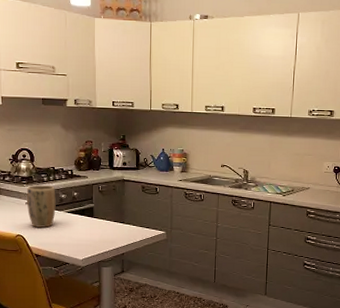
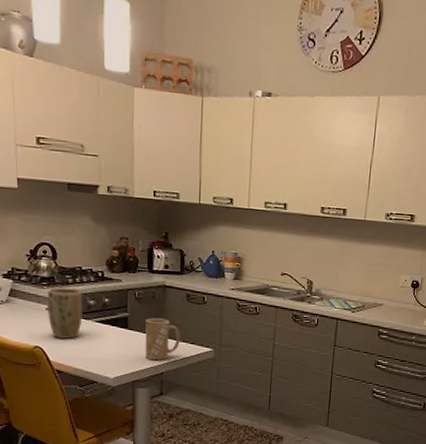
mug: none [107,207,137,243] -> present [144,318,180,360]

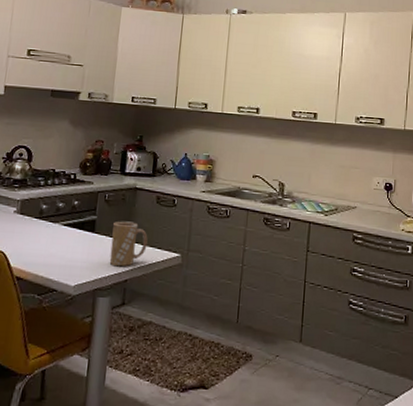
plant pot: present [48,287,83,339] -> none [15,190,52,243]

